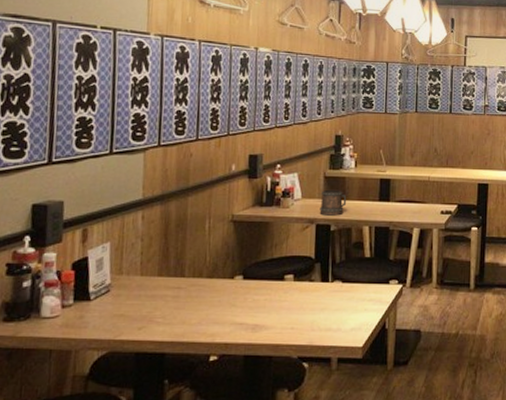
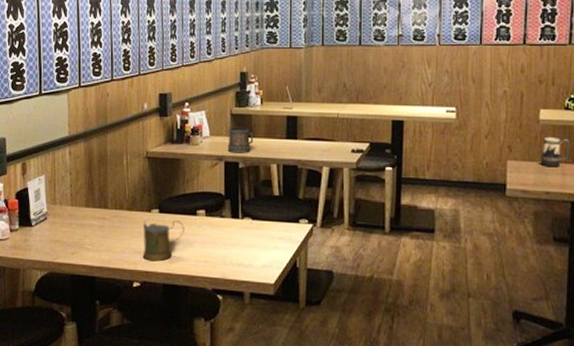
beer mug: none [222,286,271,332] -> present [142,218,185,262]

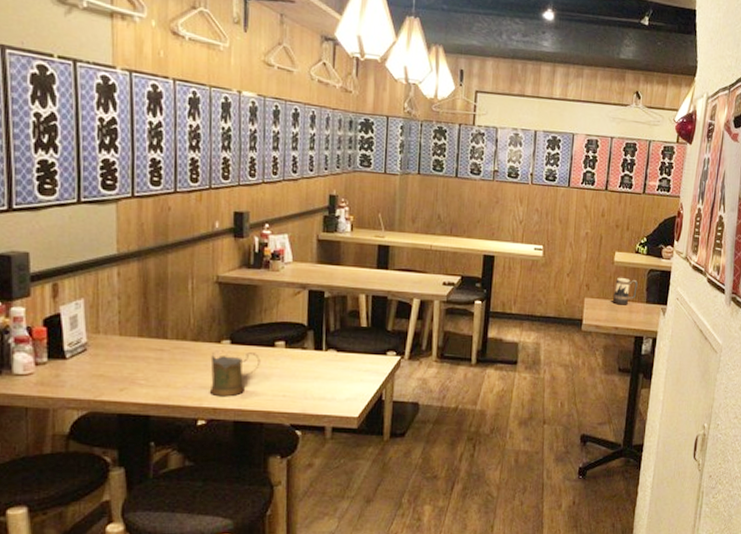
beer mug: present [227,127,254,153] -> none [312,253,342,282]

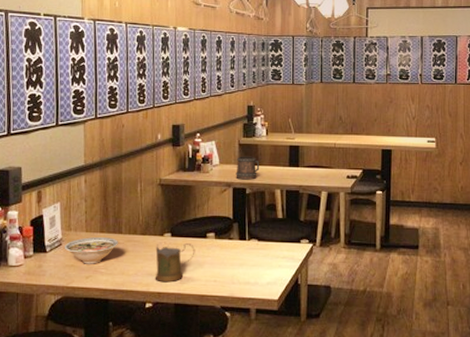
soup bowl: none [89,342,162,375] -> present [64,237,118,264]
beer mug: none [312,253,342,282] -> present [236,156,260,180]

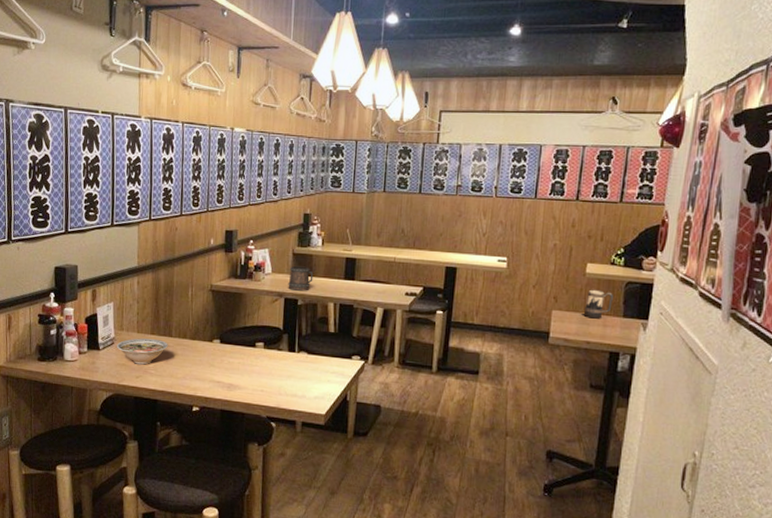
beer mug: present [155,242,195,283] -> none [202,348,244,389]

